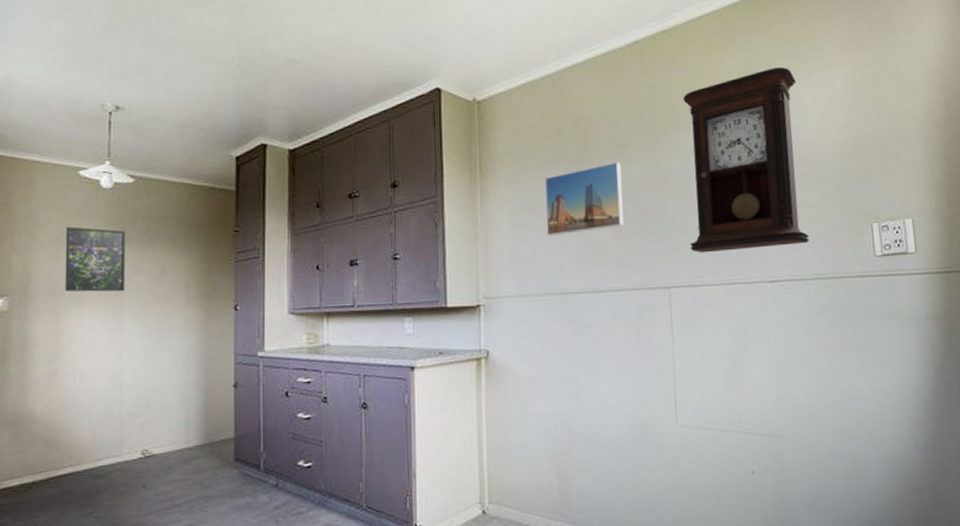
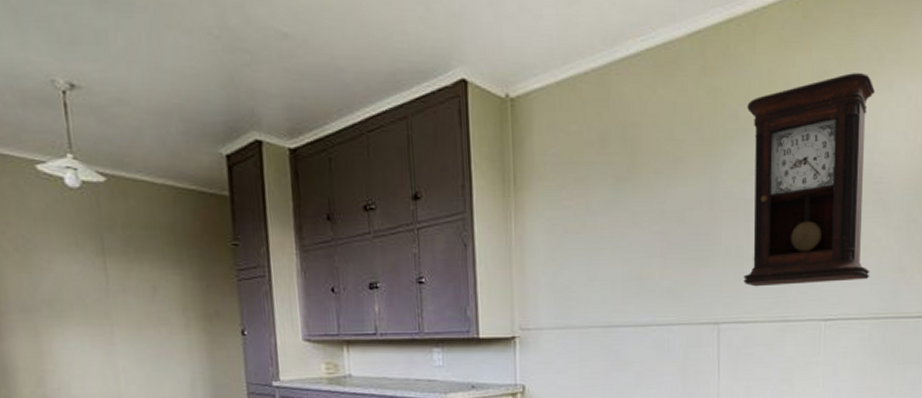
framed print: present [64,226,126,292] -> none [30,233,112,311]
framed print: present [545,162,624,236] -> none [587,179,673,262]

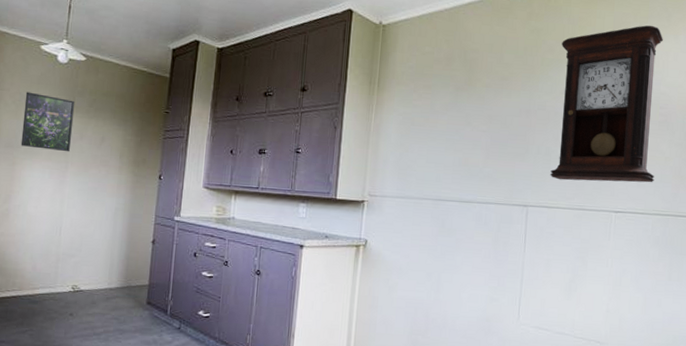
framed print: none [30,233,112,311] -> present [20,92,75,152]

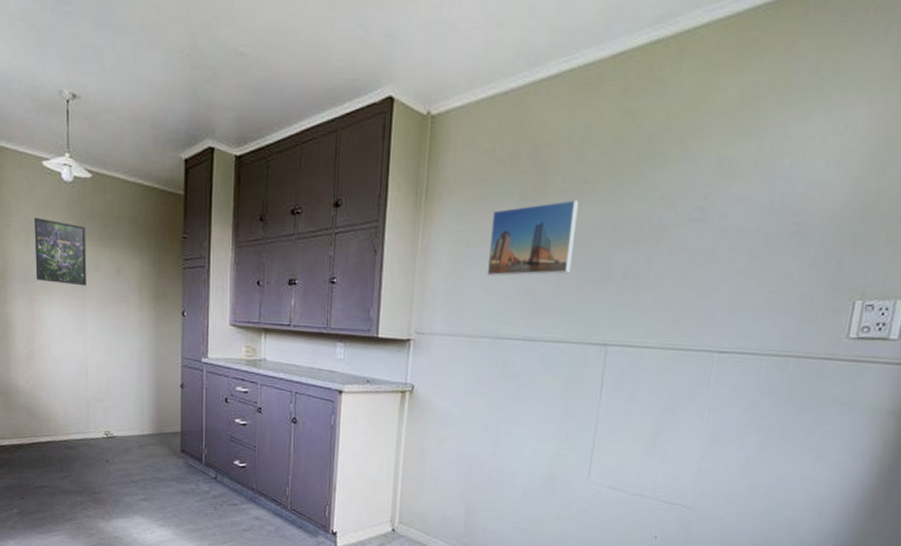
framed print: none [428,92,500,150] -> present [486,200,578,277]
pendulum clock: present [550,25,663,183] -> none [638,97,809,315]

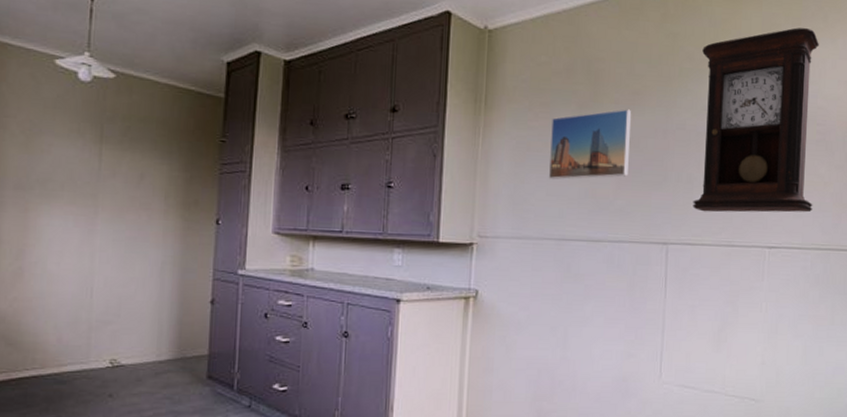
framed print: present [33,217,87,287] -> none [34,118,104,194]
pendulum clock: none [638,97,809,315] -> present [693,27,819,213]

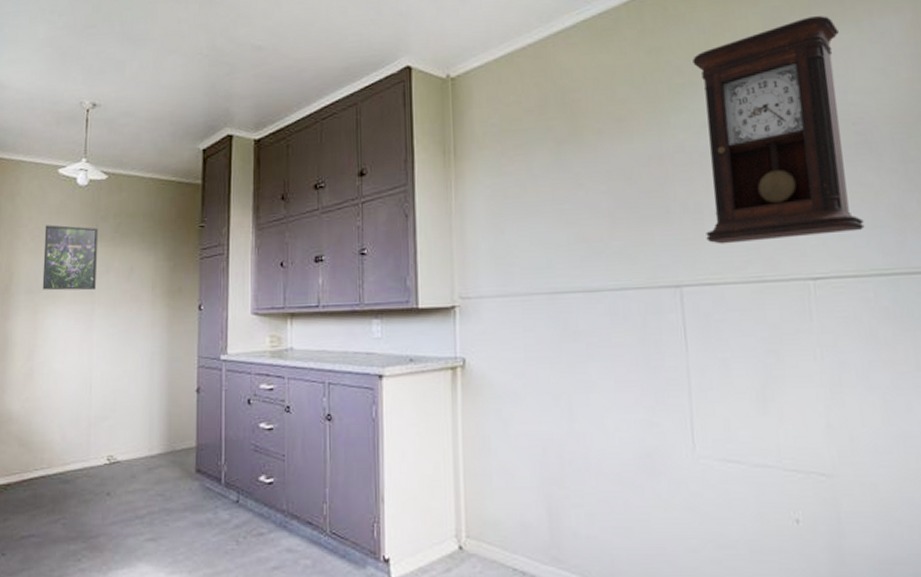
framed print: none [34,118,104,194] -> present [42,225,99,291]
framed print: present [548,109,631,180] -> none [528,138,623,226]

